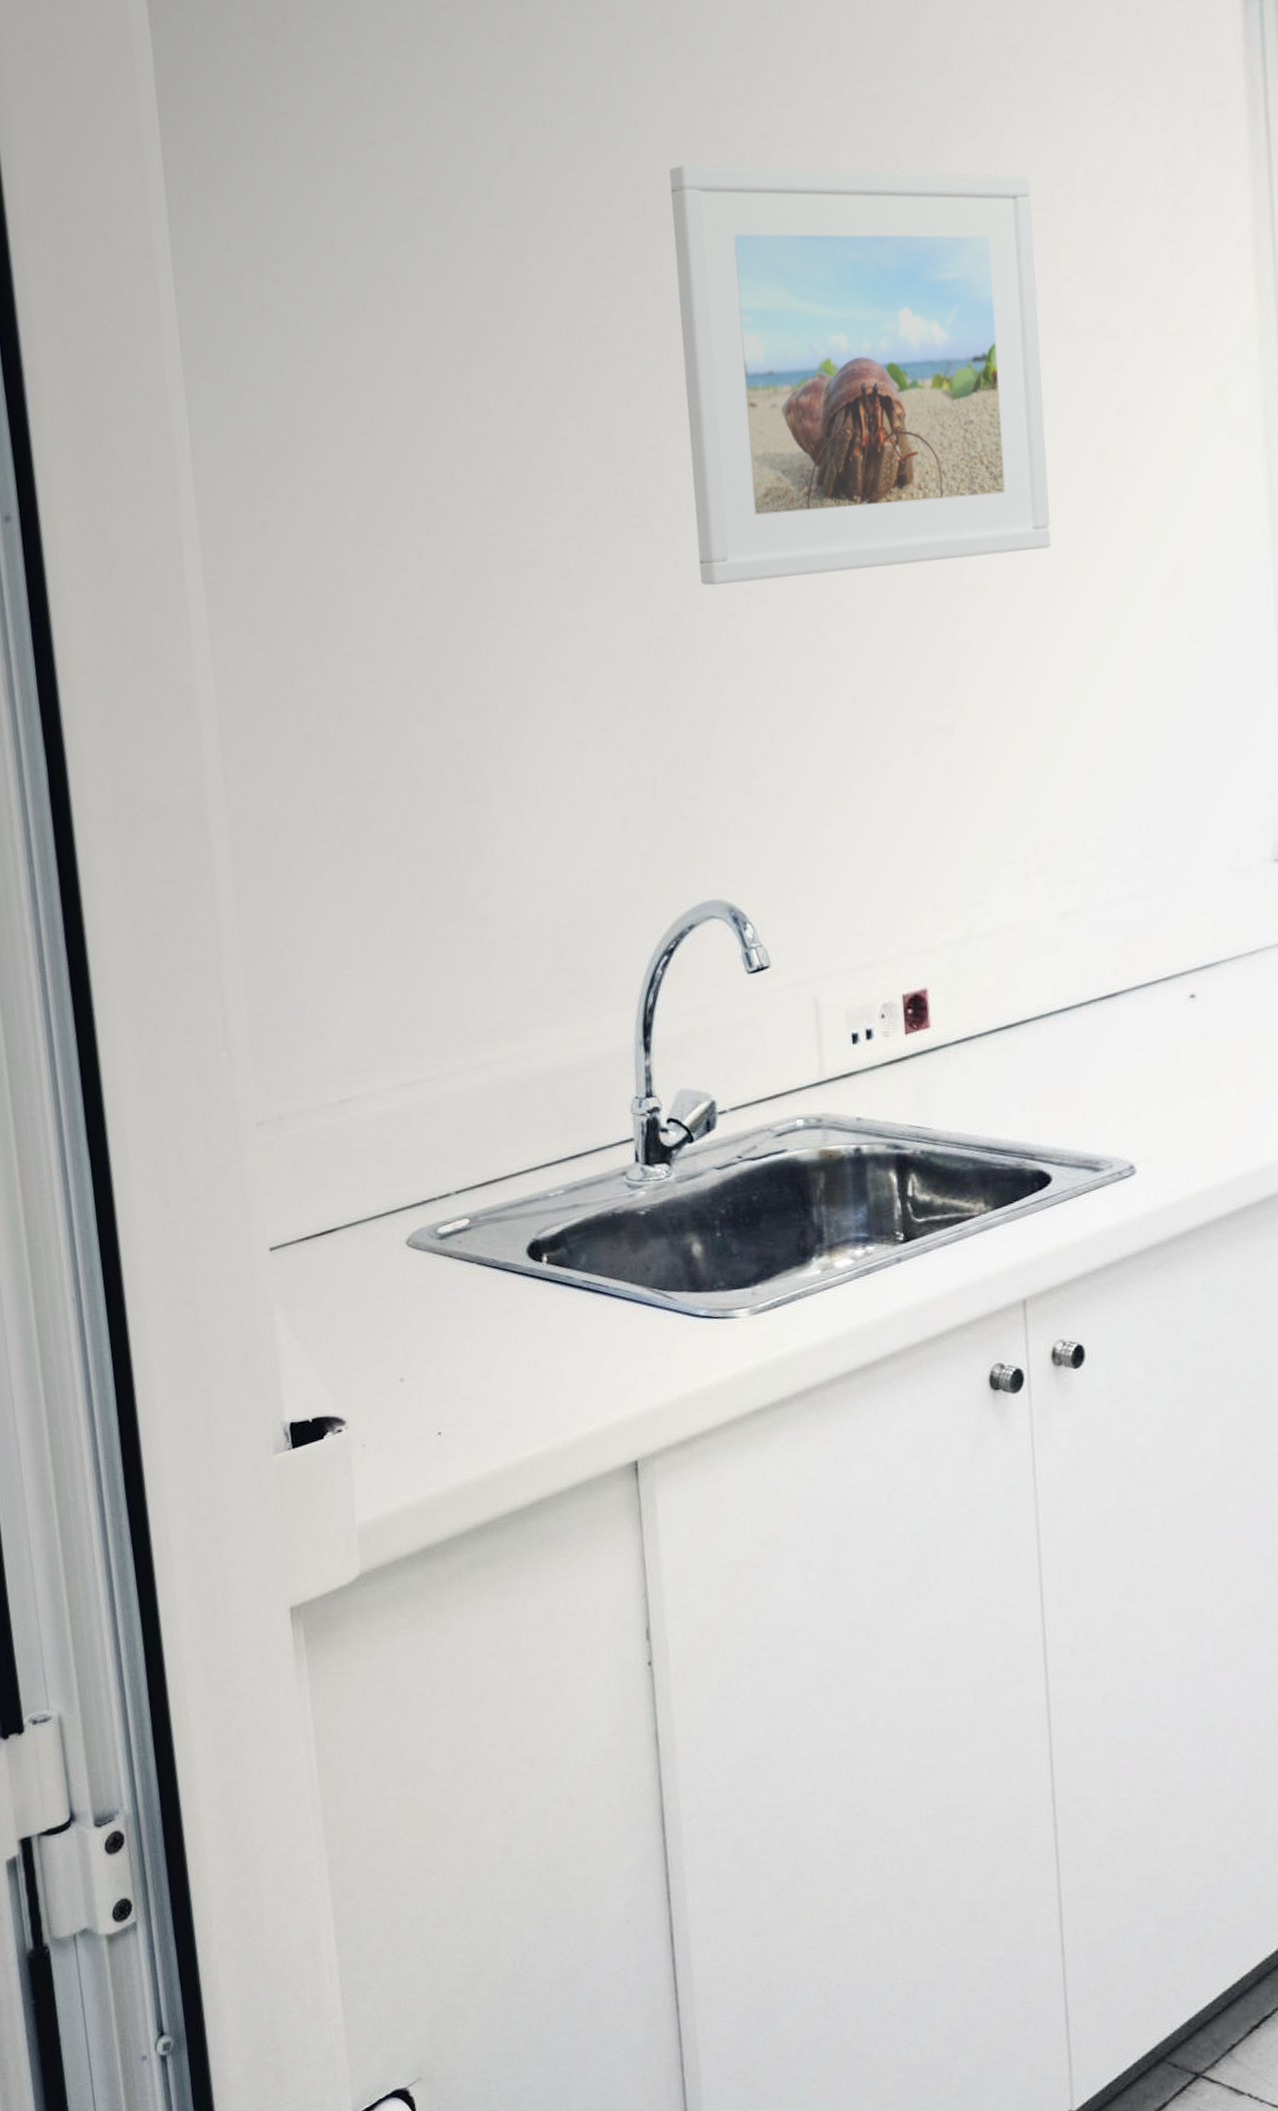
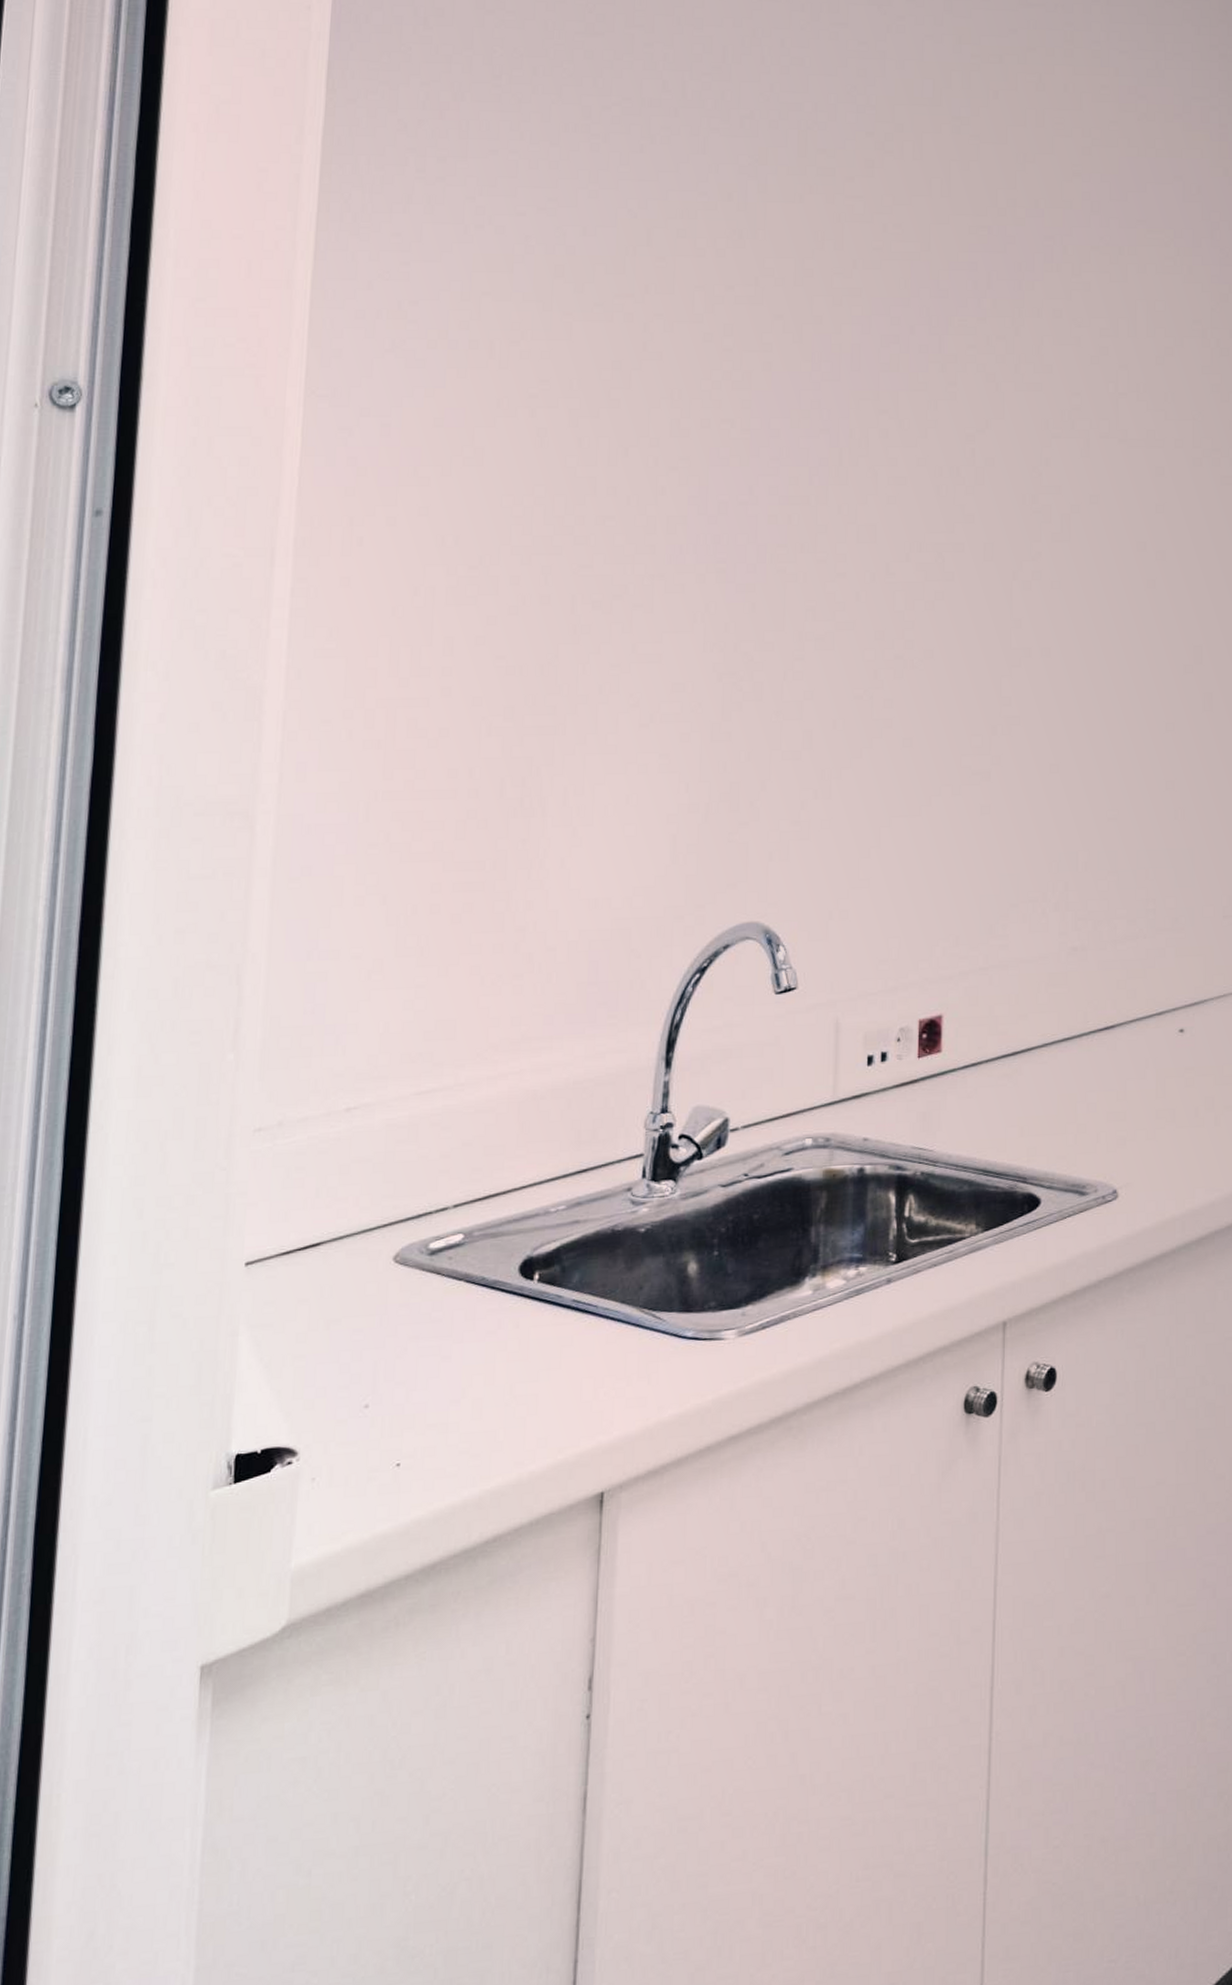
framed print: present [669,165,1052,586] -> none [775,265,1100,630]

